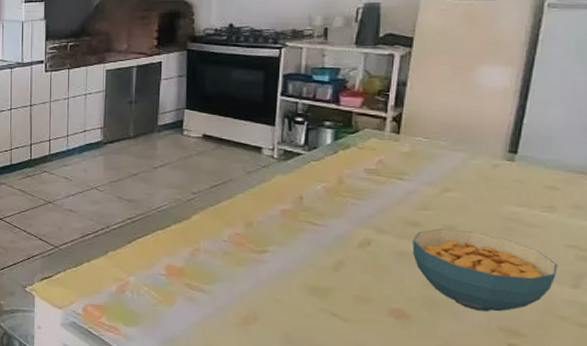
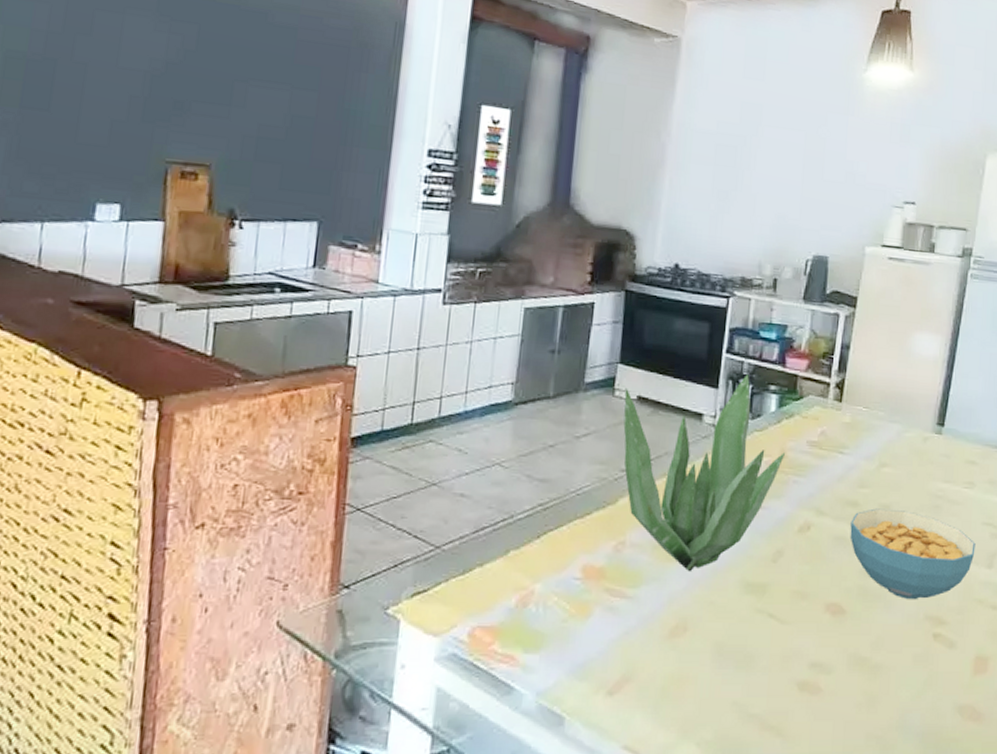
plant: none [191,113,342,275] -> present [623,374,785,572]

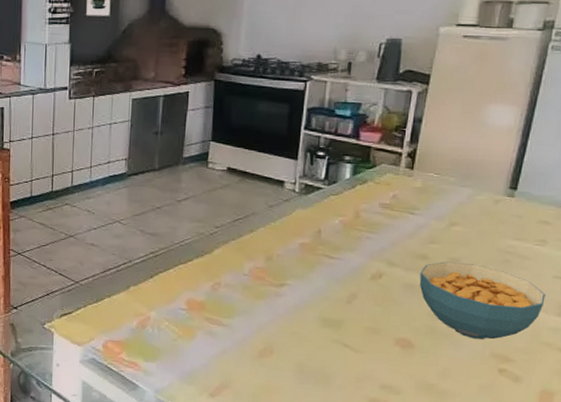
plant: present [623,374,785,572] -> none [216,147,358,308]

